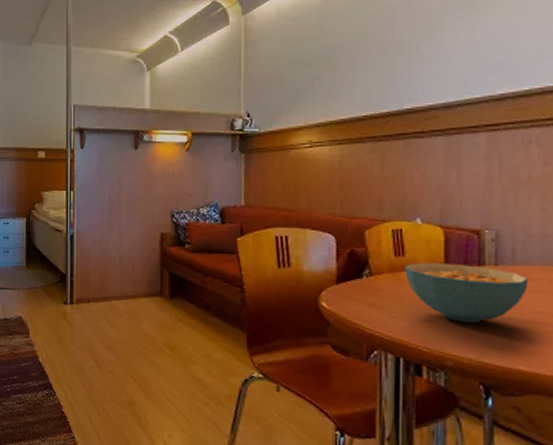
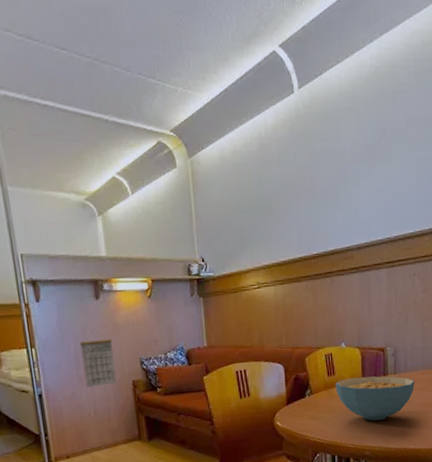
calendar: none [114,189,145,235] -> present [80,339,117,388]

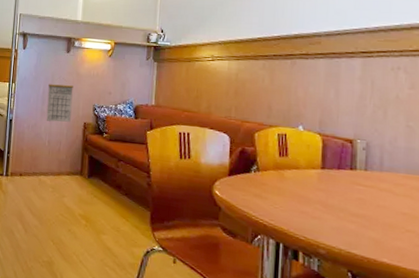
cereal bowl: present [335,376,415,421] -> none [287,163,394,219]

